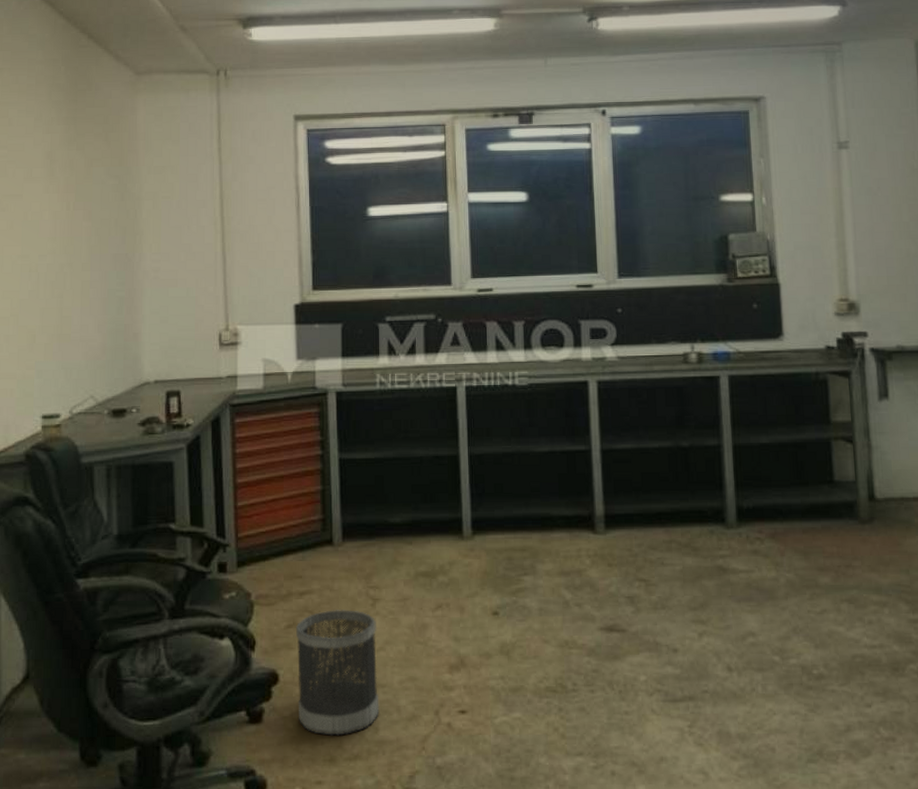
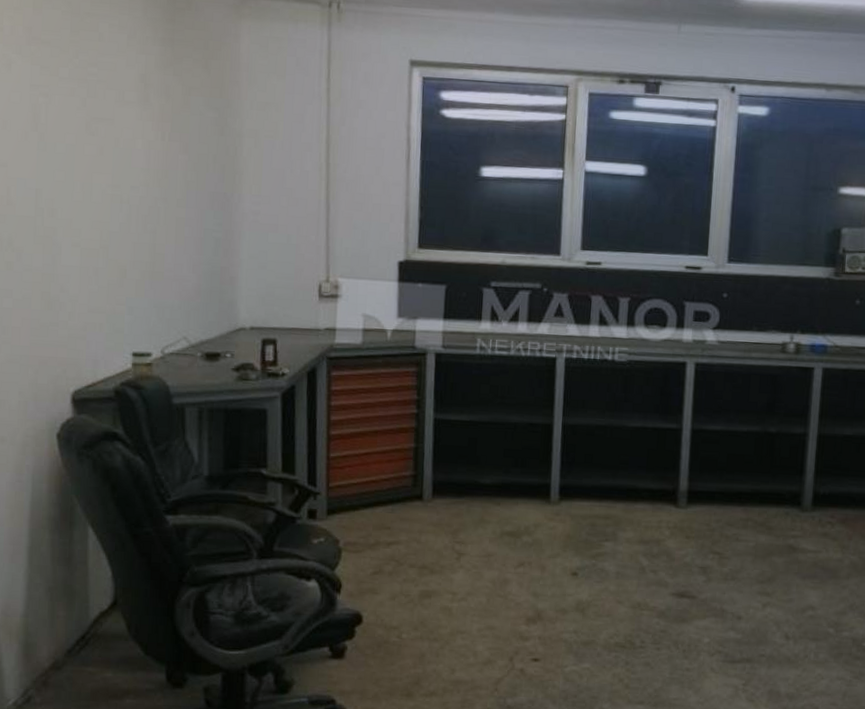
wastebasket: present [295,610,380,736] -> none [378,560,460,674]

